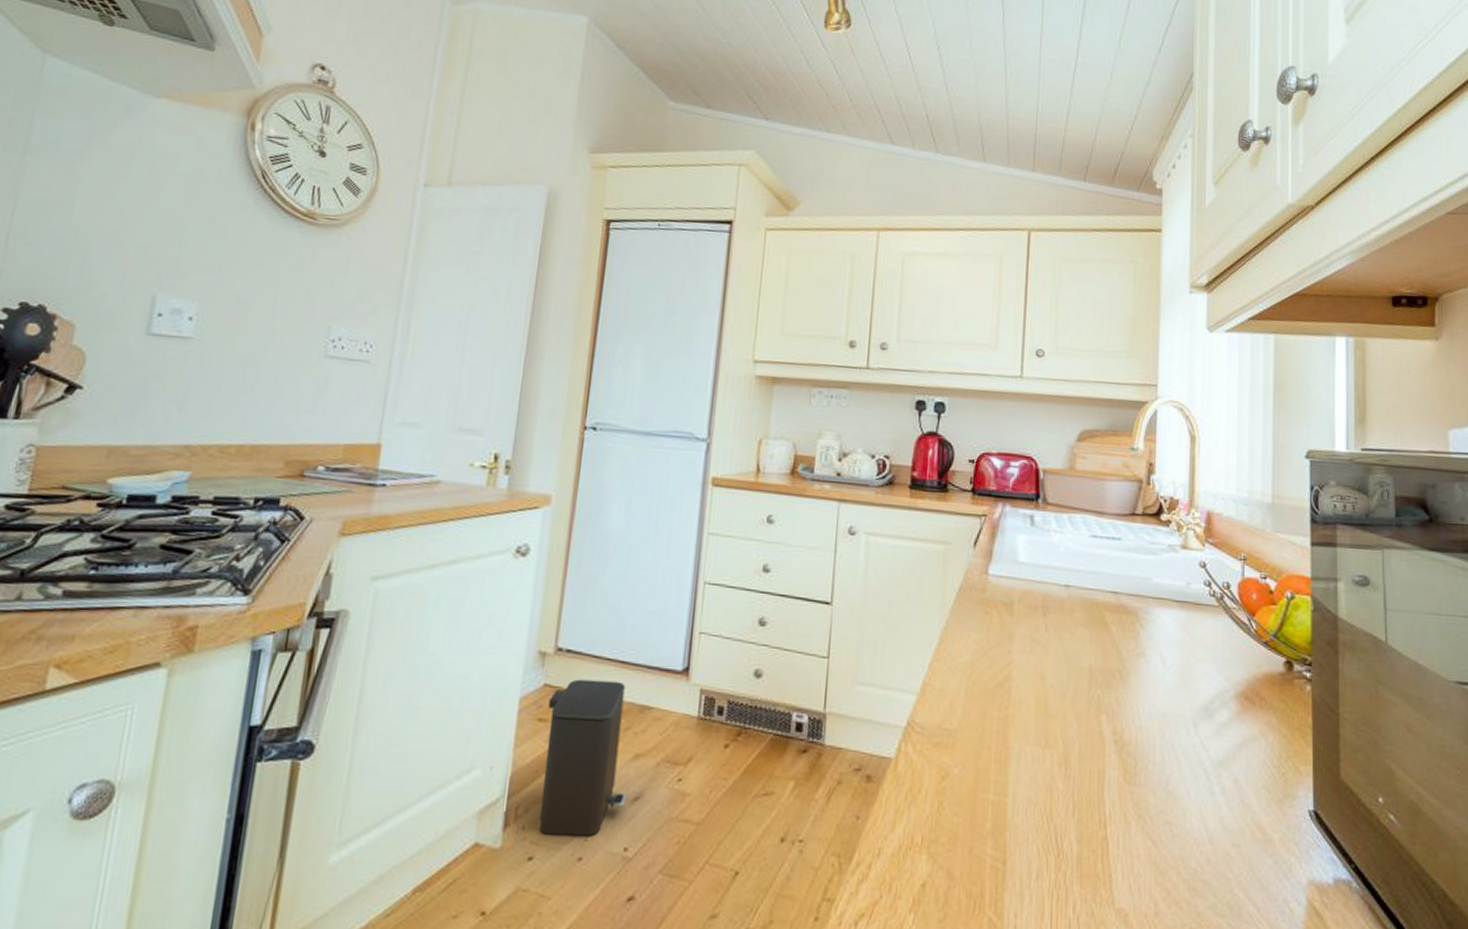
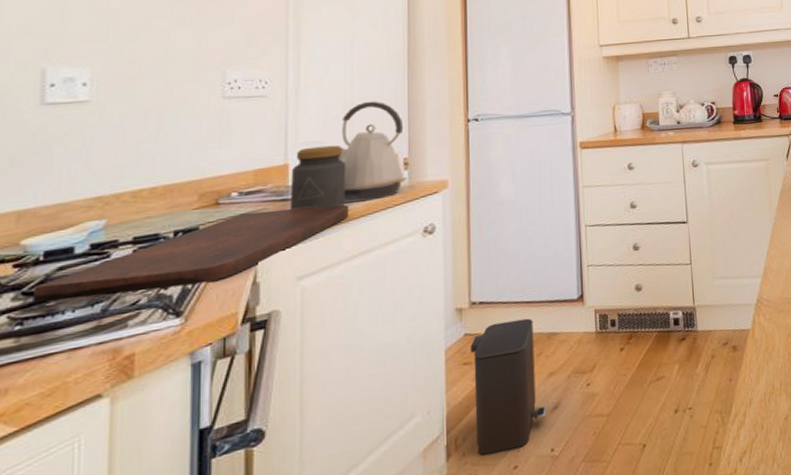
cutting board: none [110,491,439,563] -> present [33,204,350,303]
jar: none [375,428,443,504] -> present [289,145,347,211]
kettle: none [433,385,512,504] -> present [337,101,407,203]

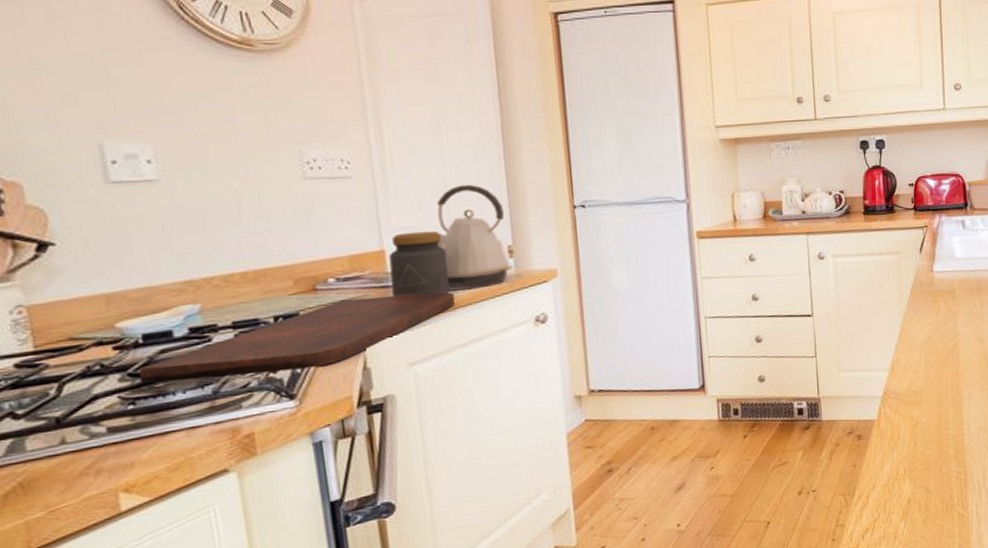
pedal bin: present [470,318,548,456] -> none [592,406,672,529]

